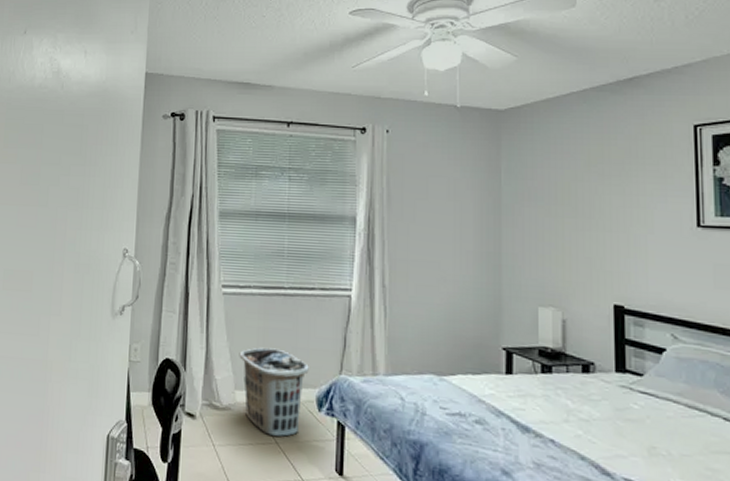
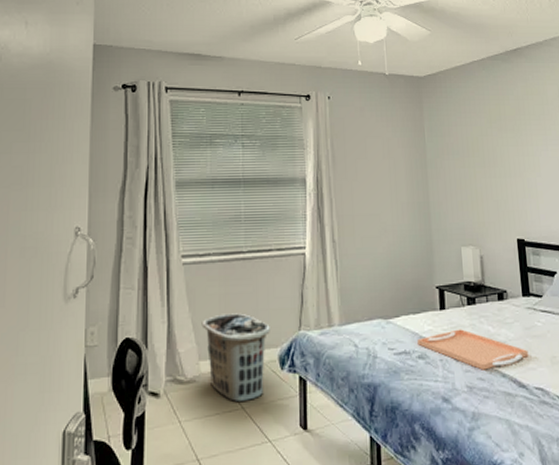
serving tray: none [475,398,618,449] -> present [417,329,529,370]

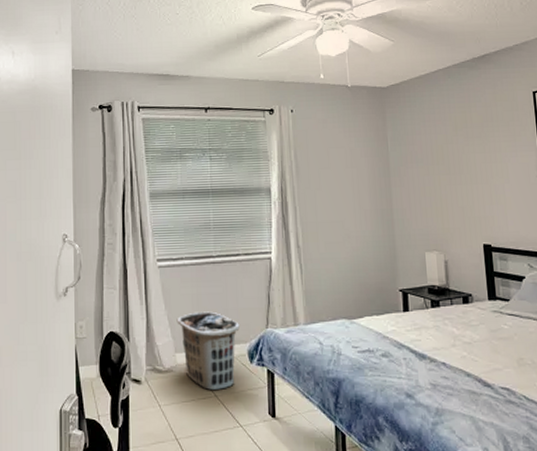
serving tray: present [417,329,529,370] -> none [381,330,494,369]

